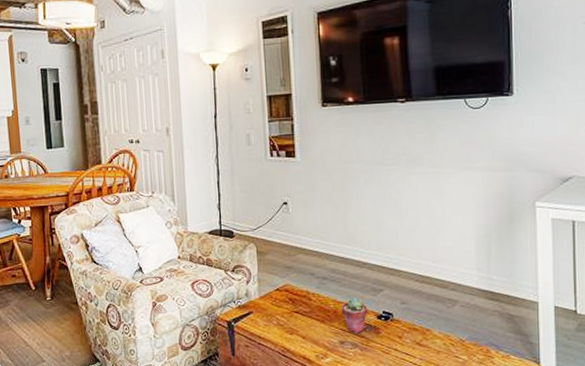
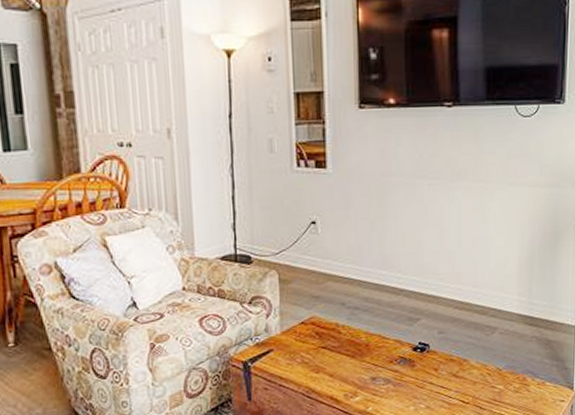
potted succulent: present [341,297,368,333] -> none [373,328,403,368]

